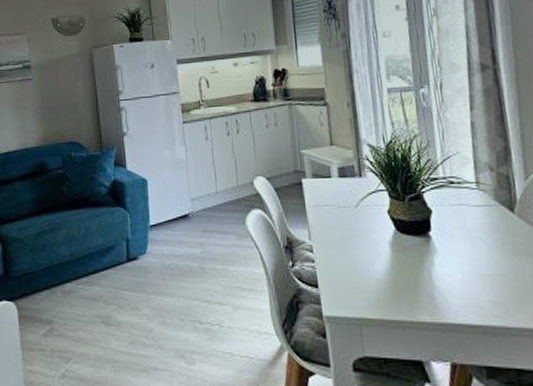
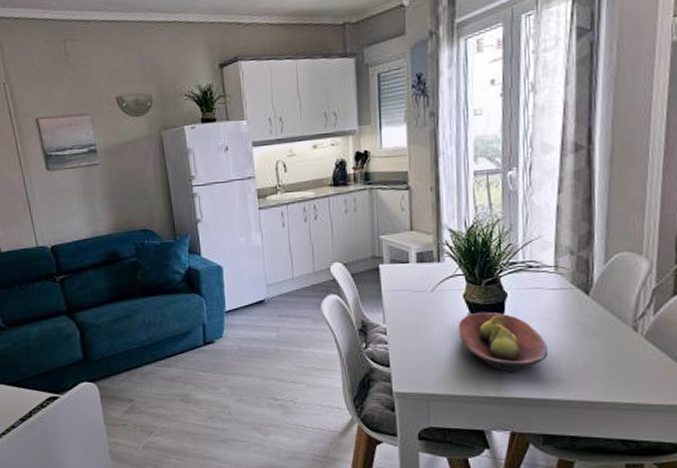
fruit bowl: none [385,229,481,296] -> present [458,312,549,373]

